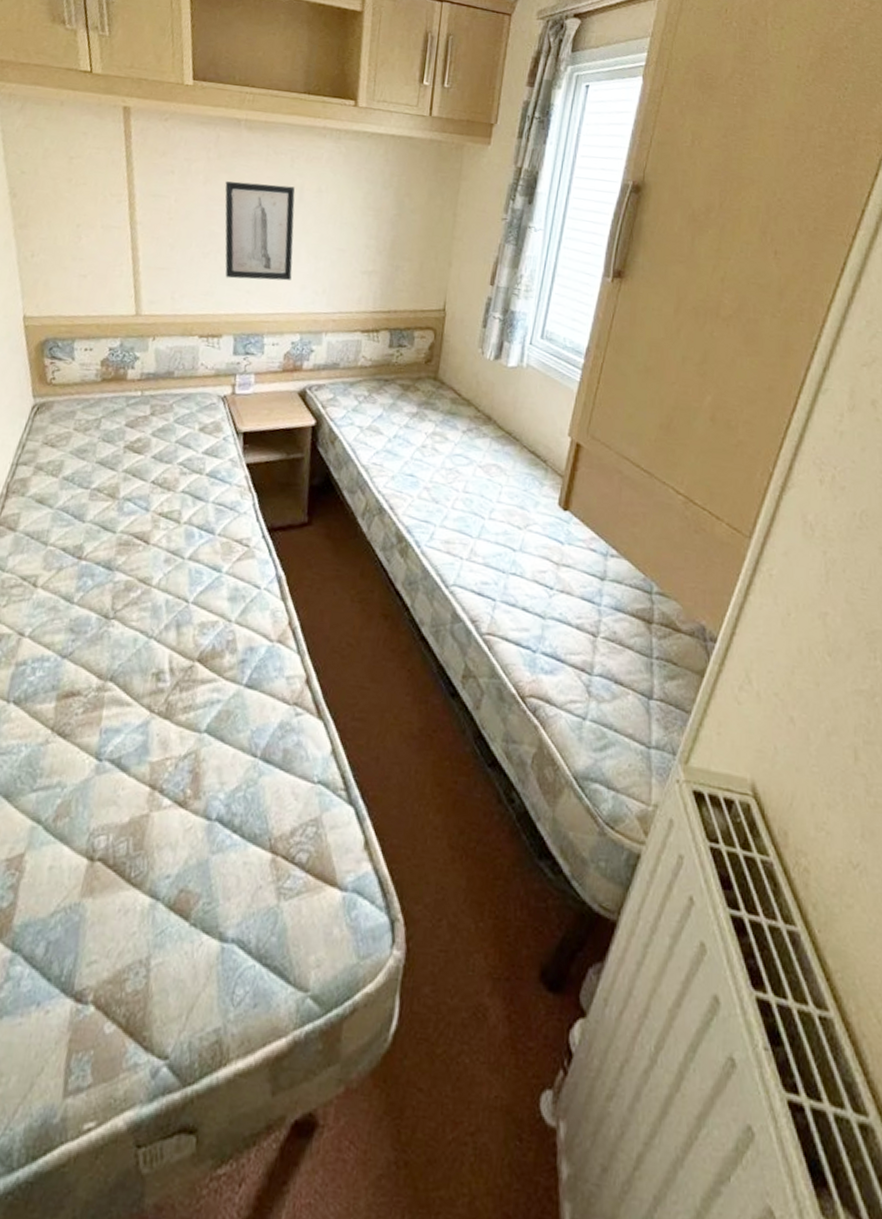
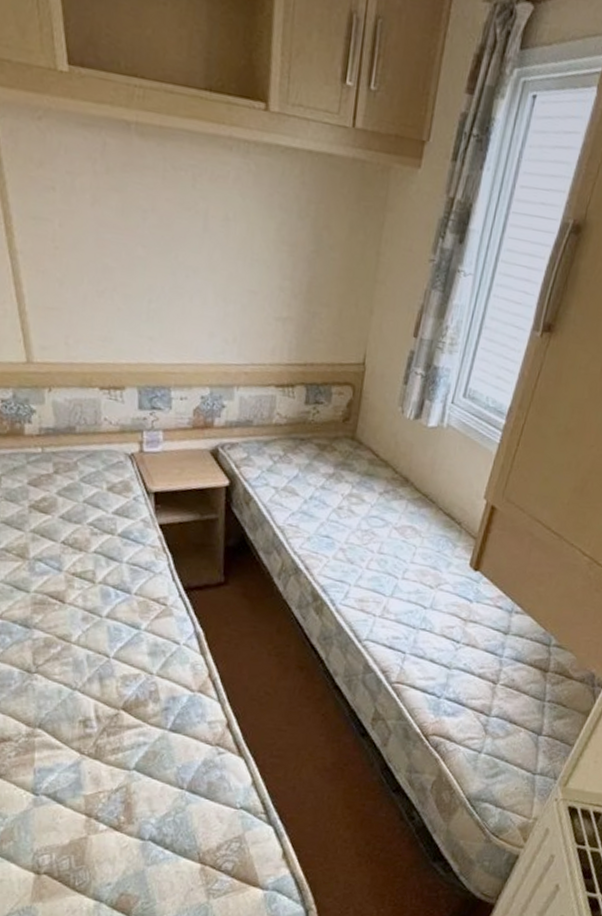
wall art: present [225,181,295,281] -> none [116,203,199,327]

